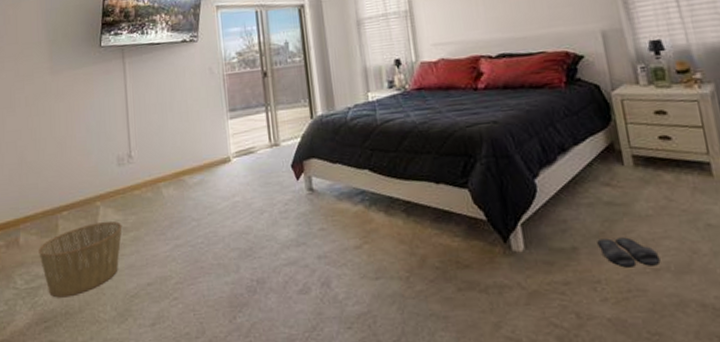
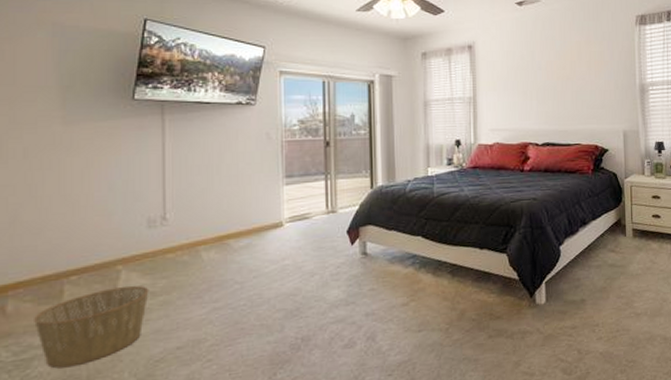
slippers: present [597,237,661,268] -> none [600,291,641,314]

